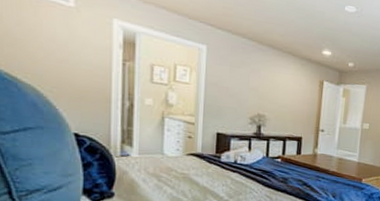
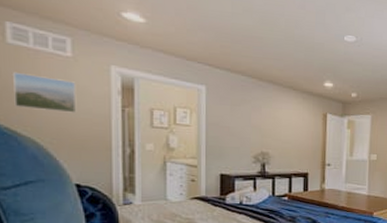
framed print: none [15,17,78,64] -> present [13,71,77,113]

